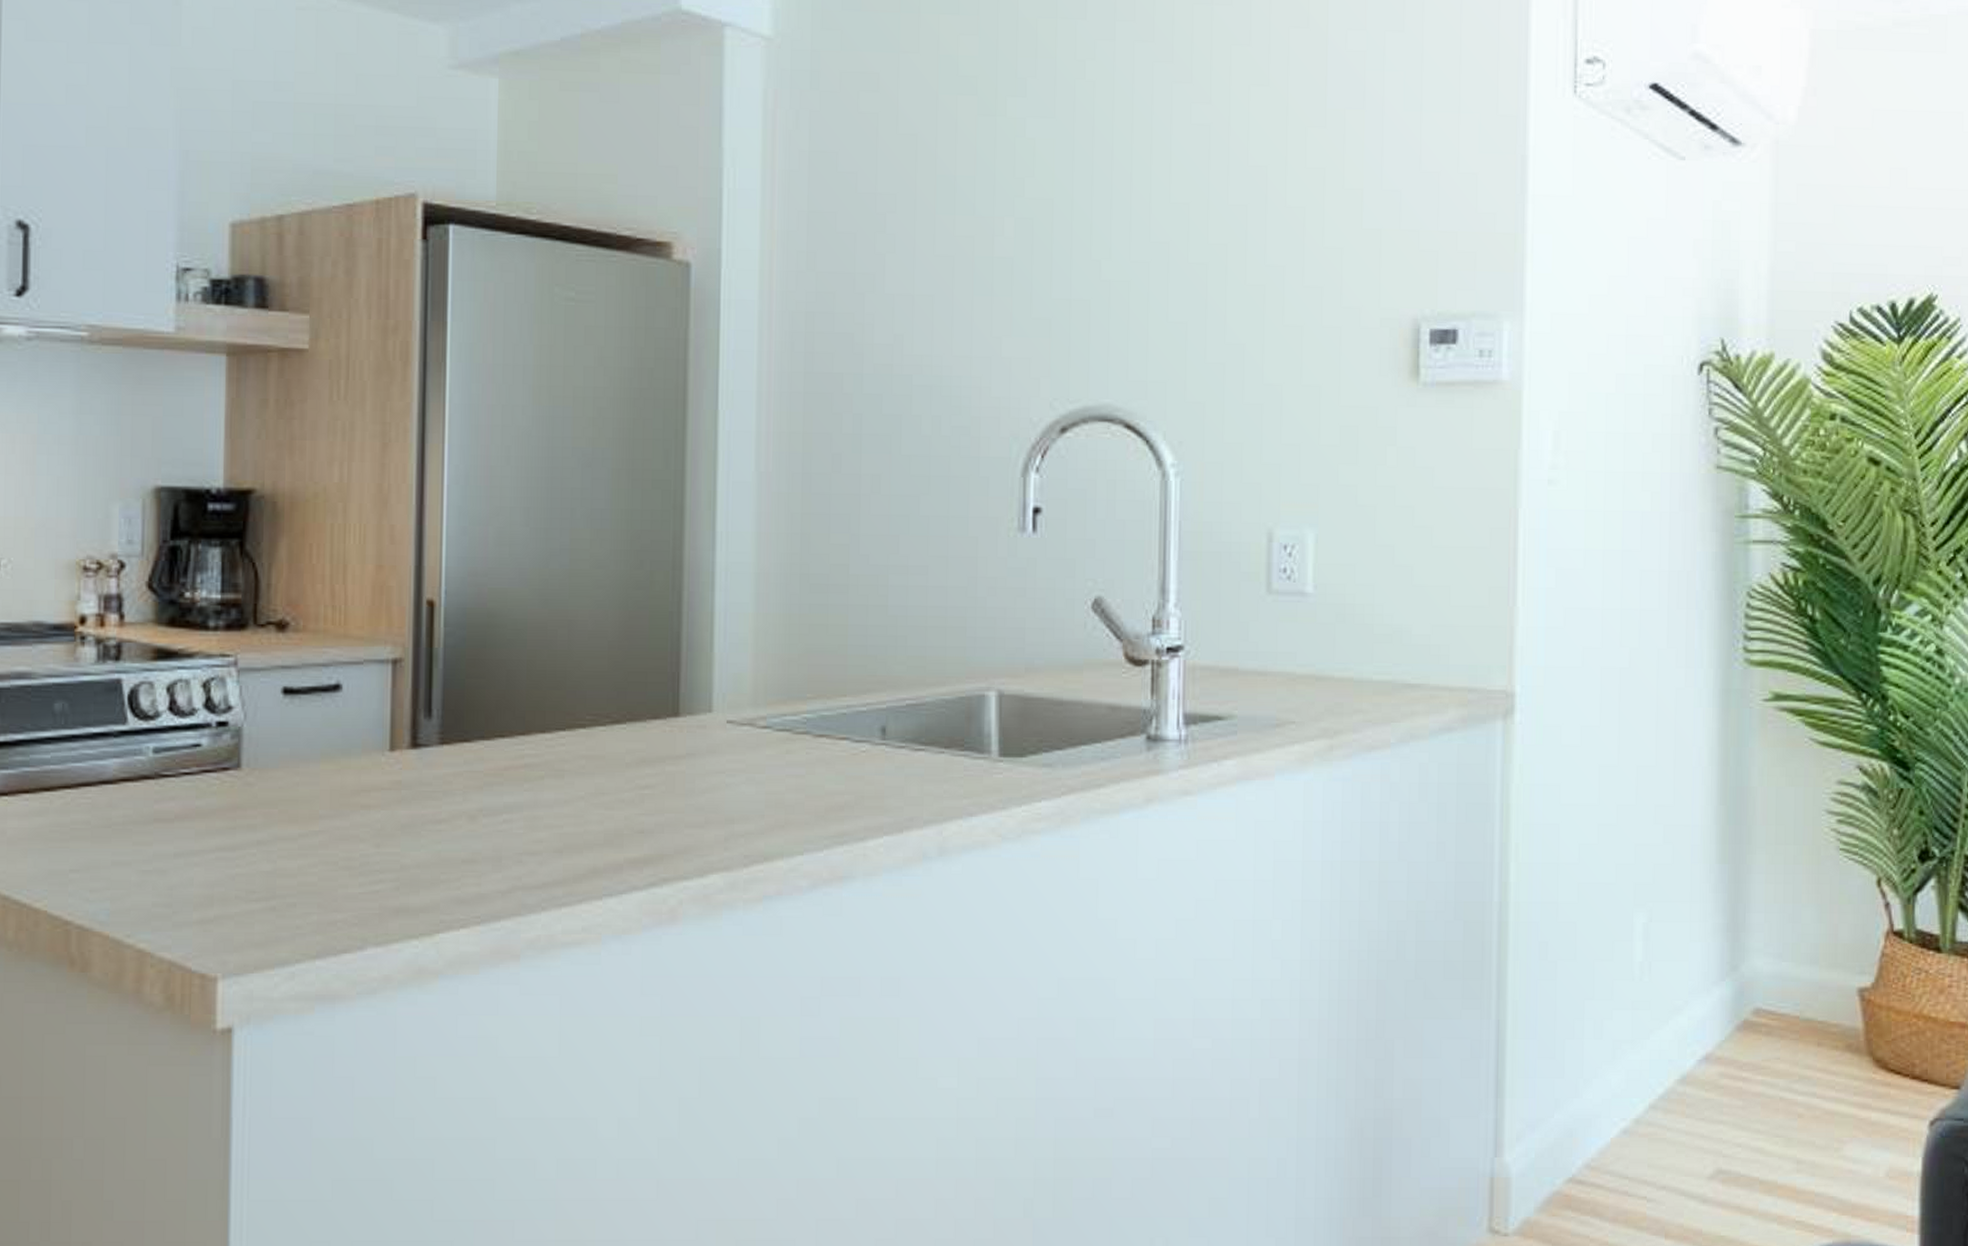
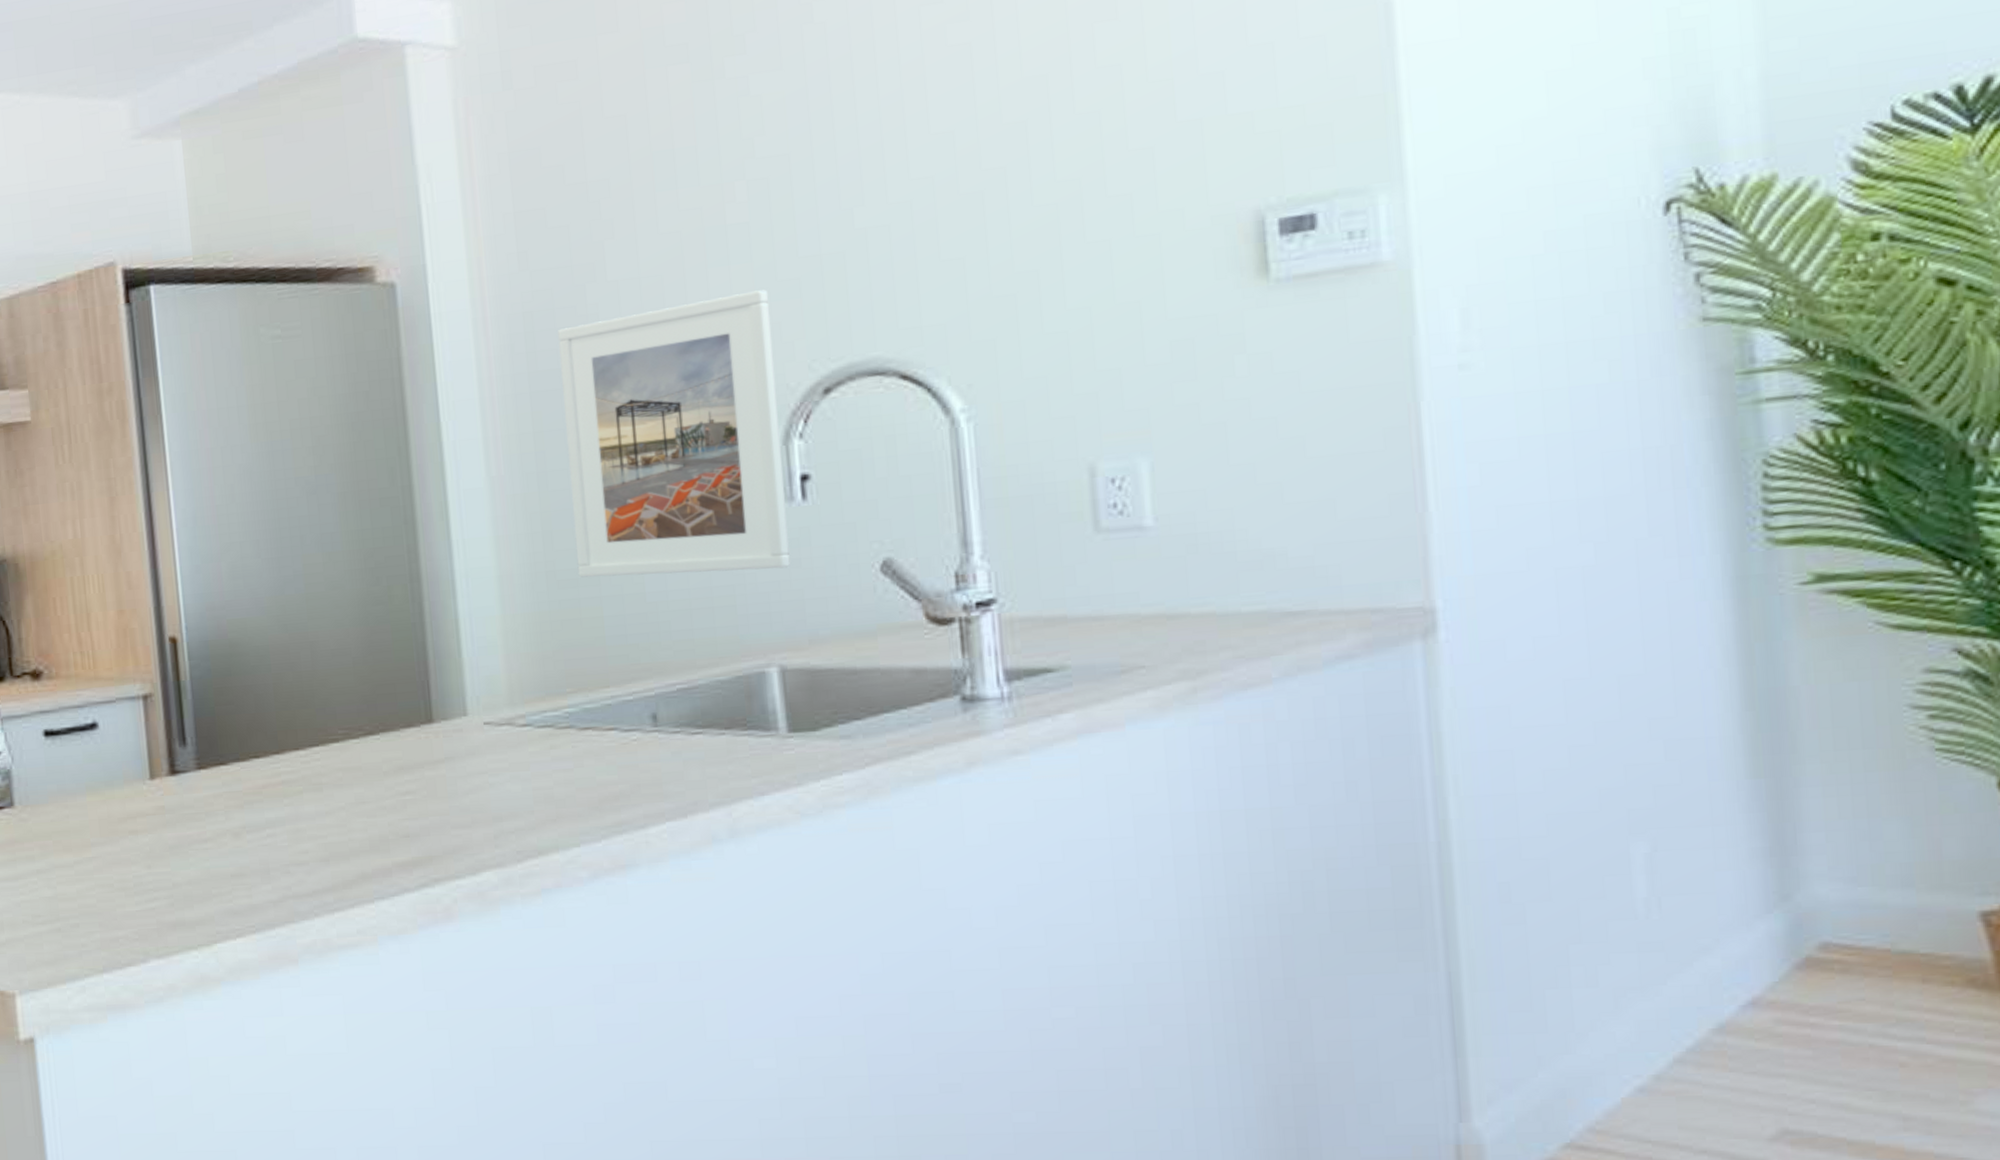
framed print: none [829,324,1023,596] -> present [558,290,790,578]

